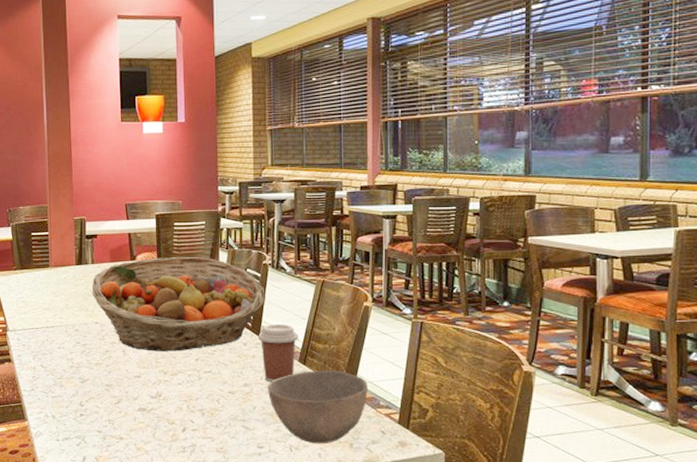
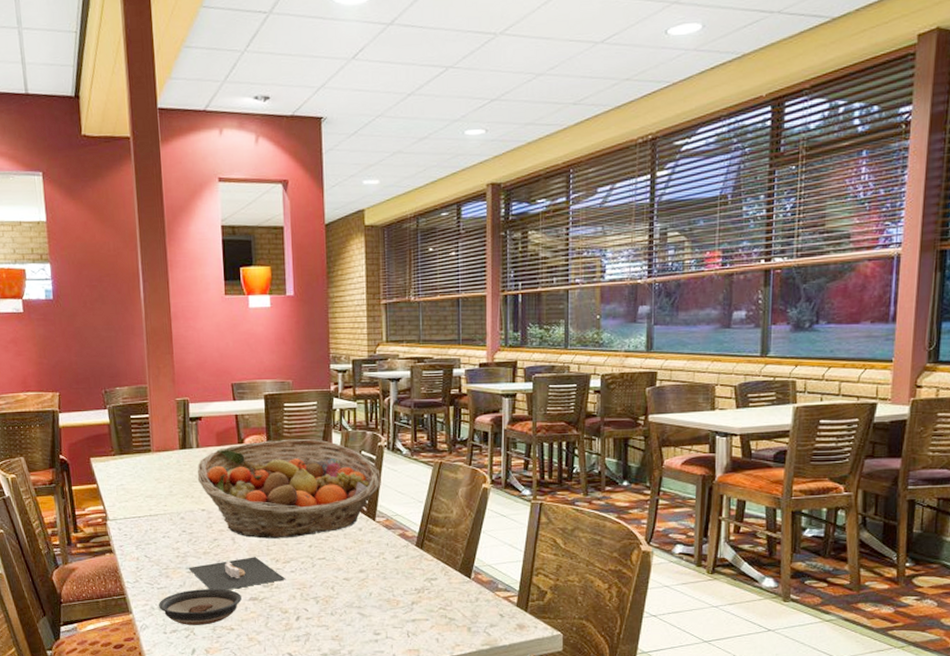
saucer: none [53,399,131,434] -> present [159,589,242,625]
architectural model: none [81,369,174,400] -> present [188,557,286,590]
coffee cup: present [258,324,298,382] -> none [374,507,415,567]
bowl: present [268,370,368,444] -> none [384,554,486,629]

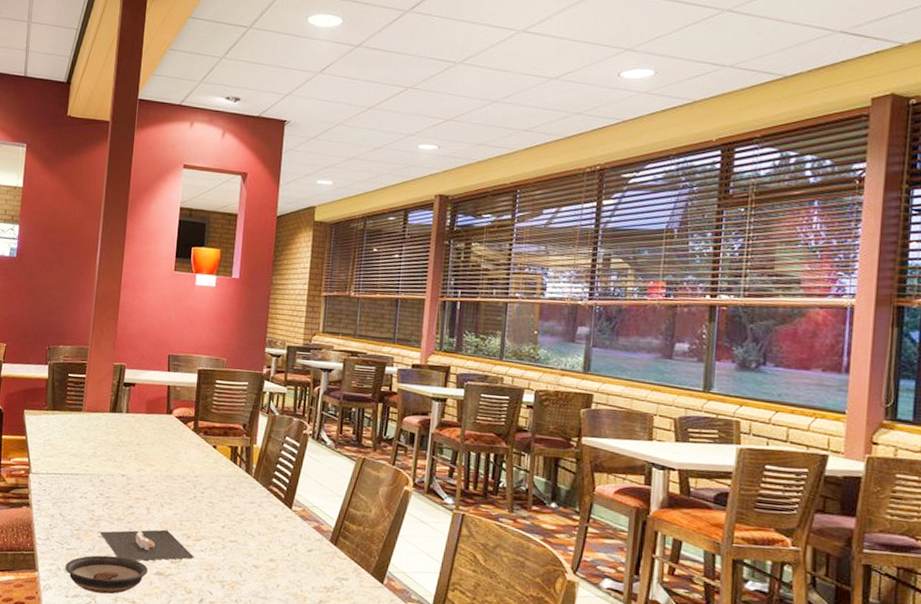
fruit basket: present [197,438,381,539] -> none [122,414,303,516]

